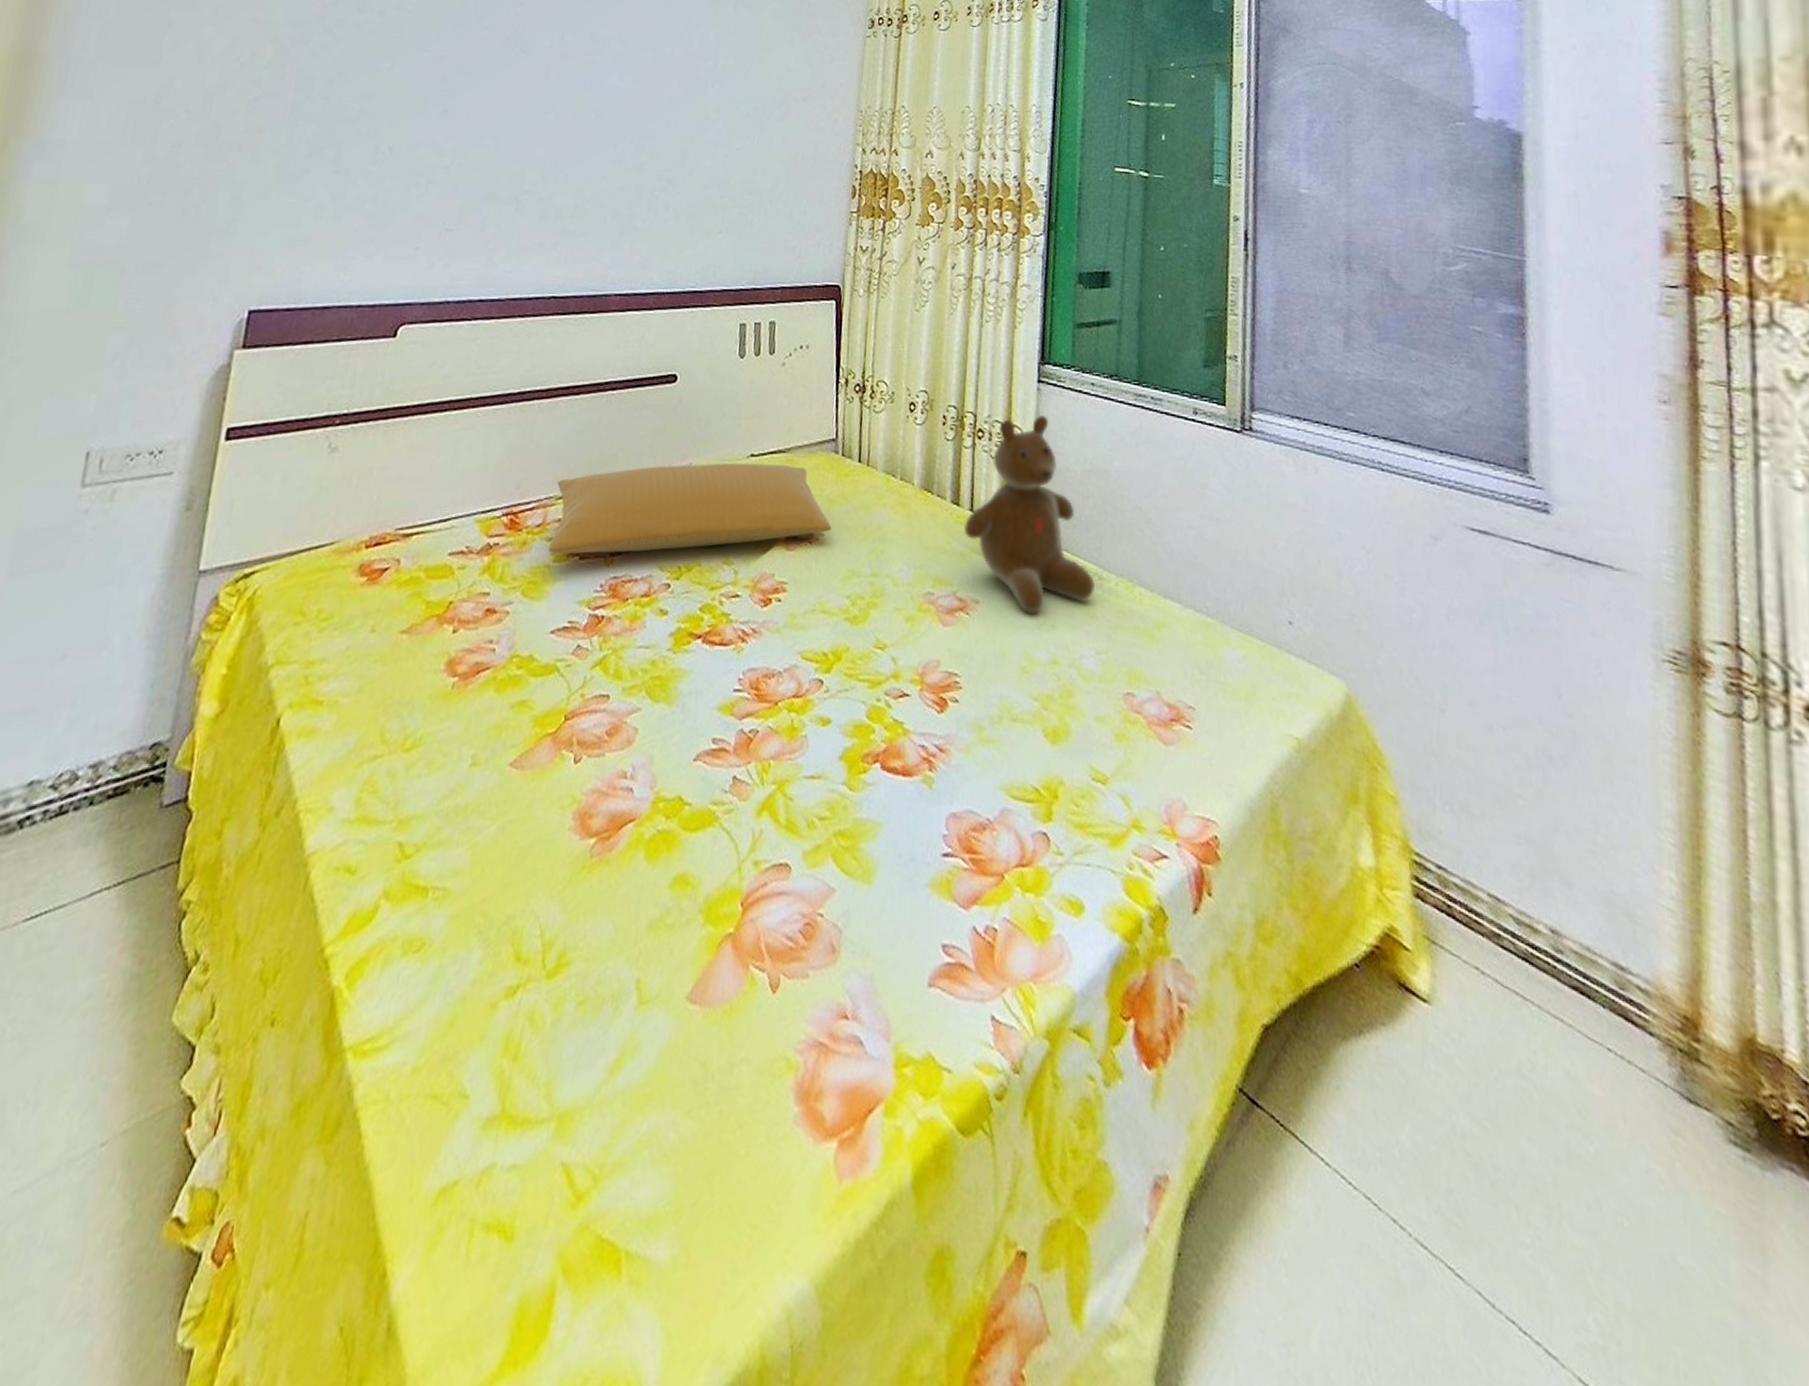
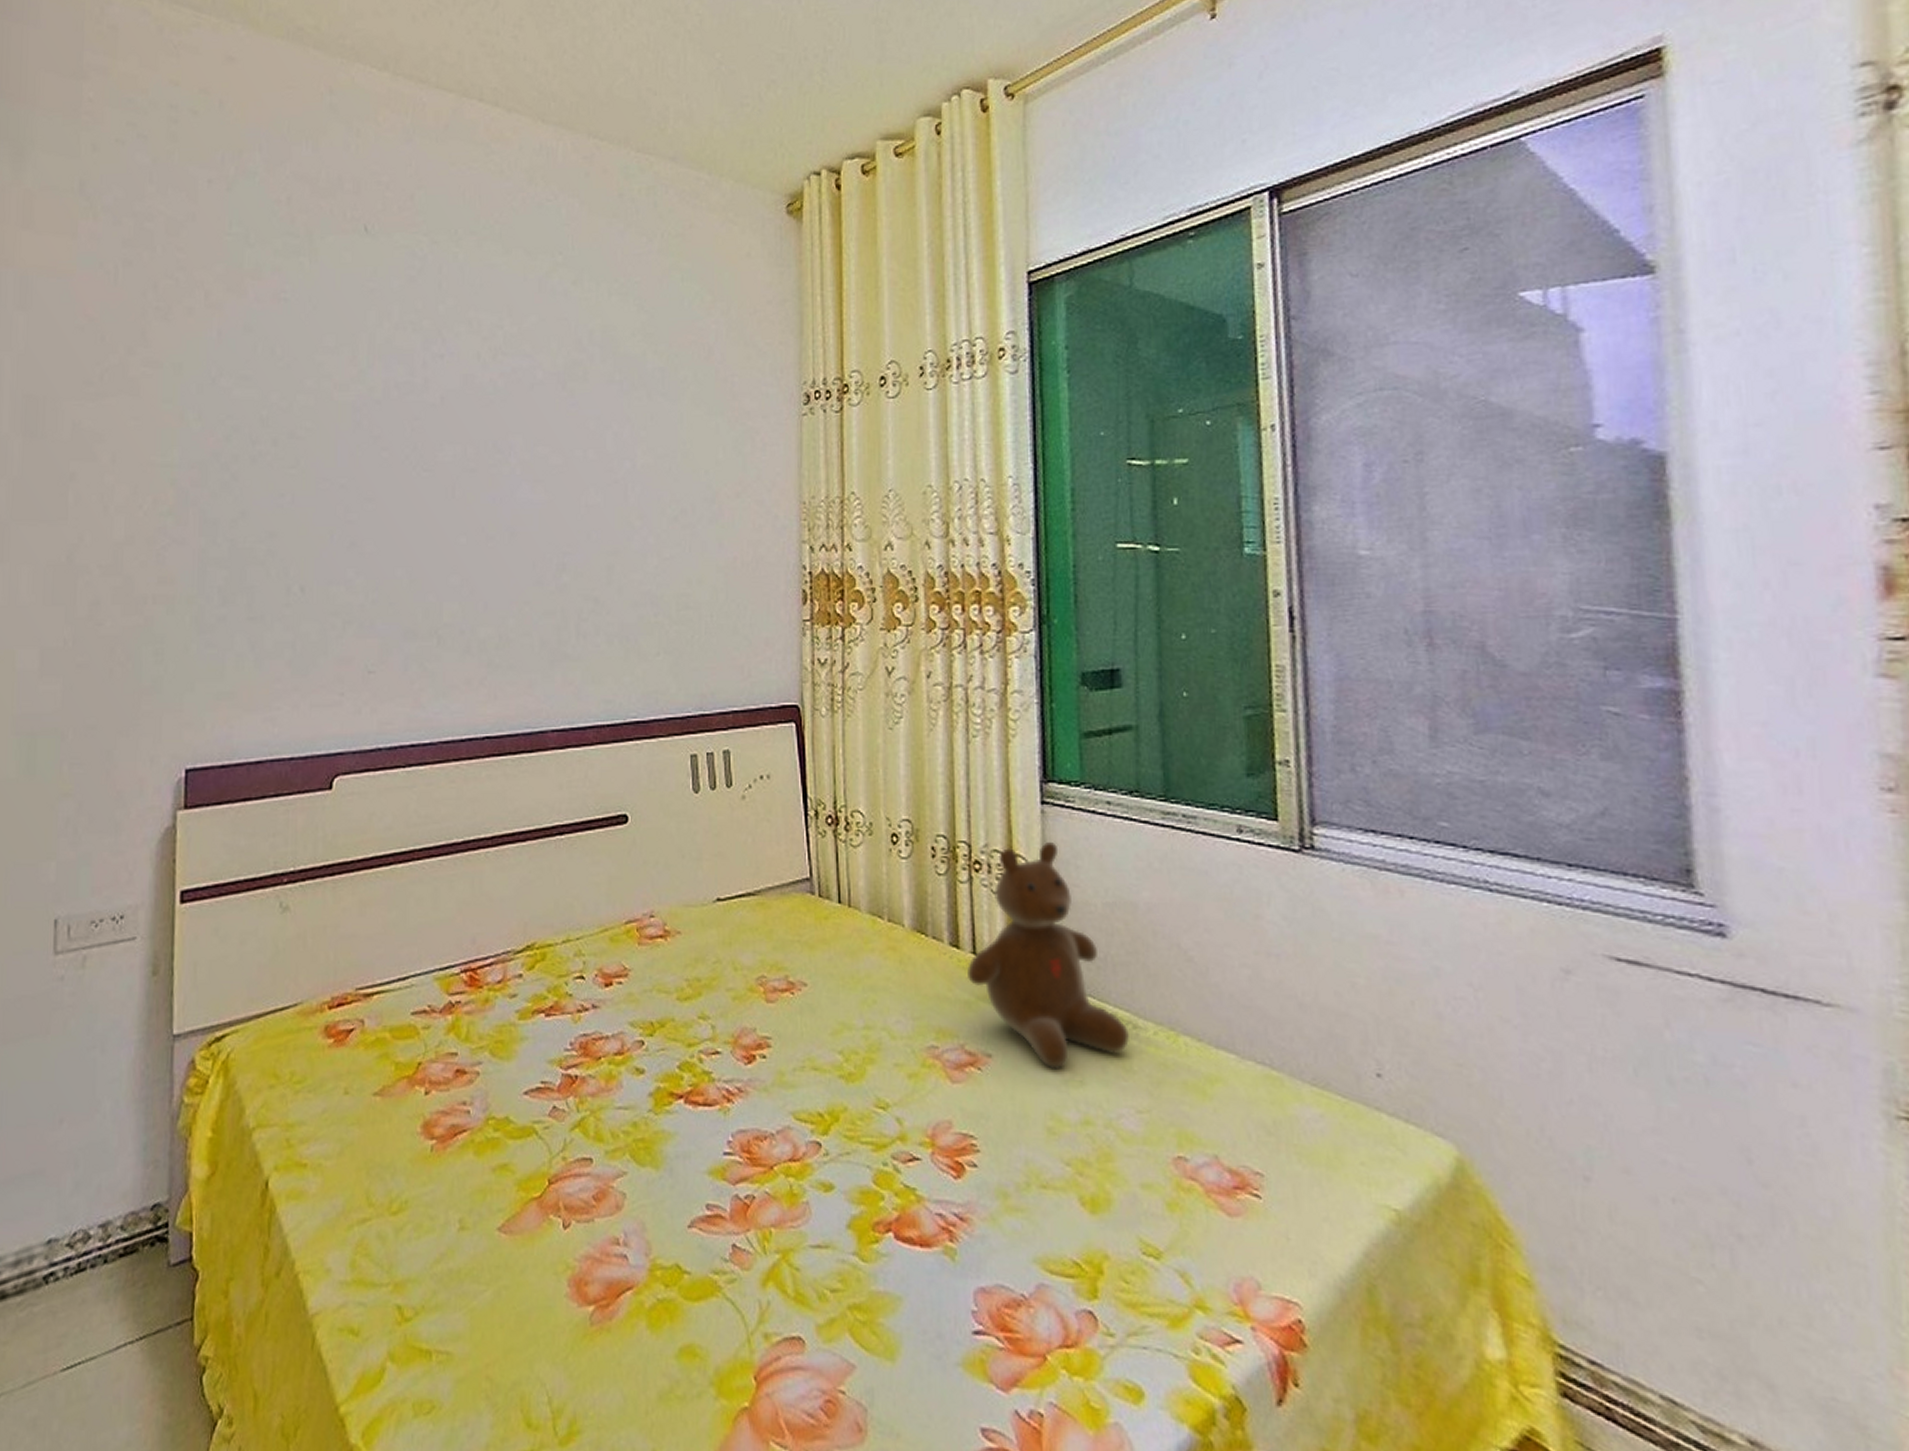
pillow: present [548,462,832,554] -> none [511,908,815,1011]

